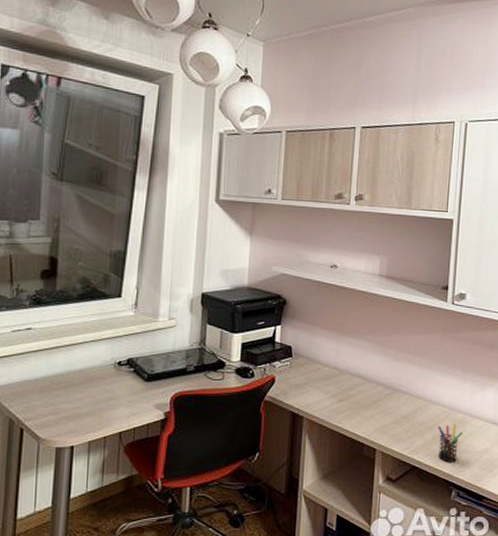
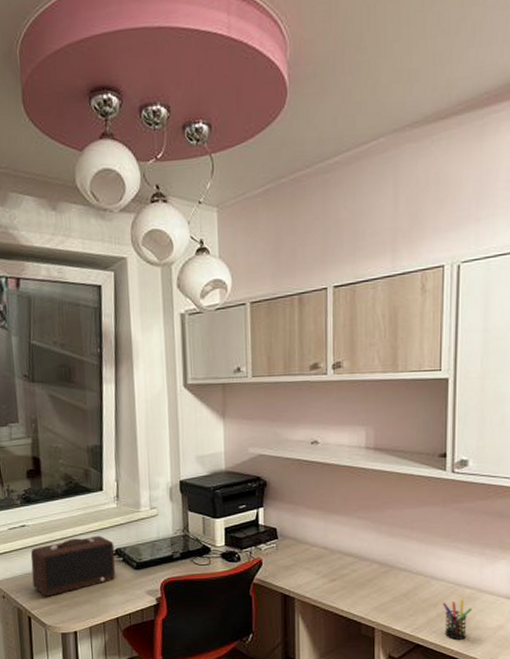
speaker: none [31,343,127,407] -> present [30,535,116,597]

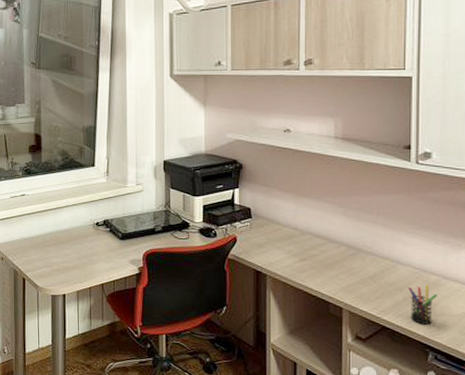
speaker: present [30,535,116,597] -> none [28,207,103,261]

